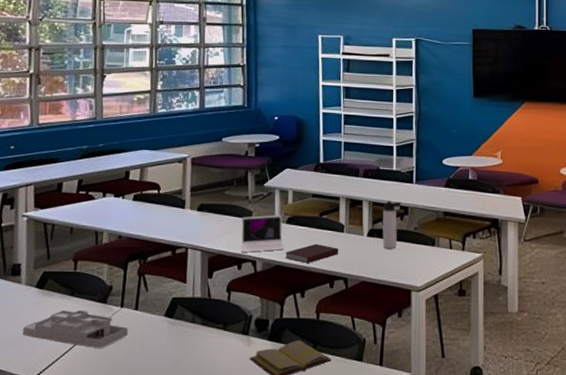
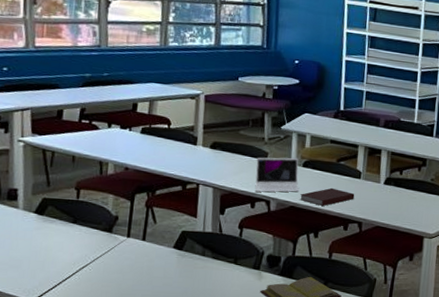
desk organizer: present [23,309,128,349] -> none [21,237,135,276]
thermos bottle: present [382,201,401,249] -> none [398,152,420,198]

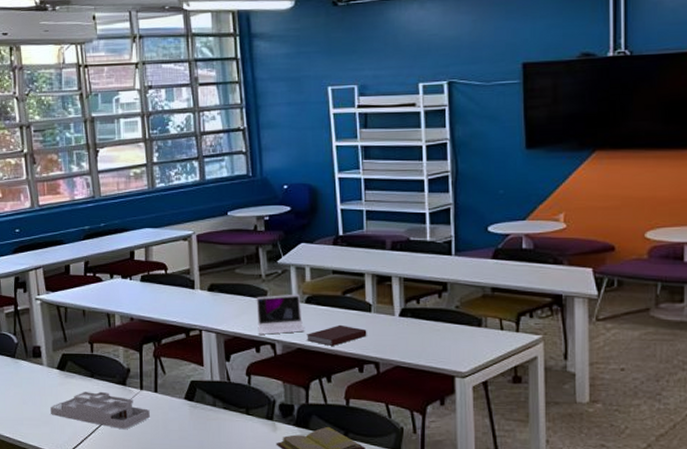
desk organizer: none [21,237,135,276] -> present [51,391,150,430]

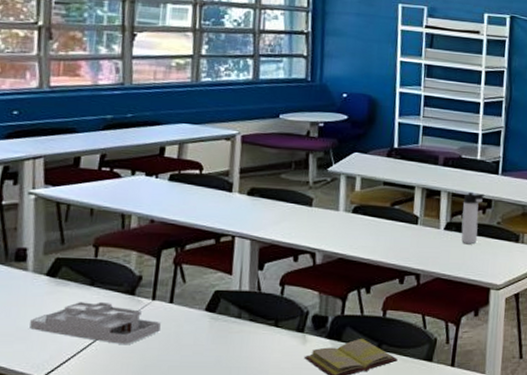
laptop: present [256,294,304,335] -> none [298,203,348,243]
notebook: present [307,324,367,346] -> none [349,235,412,257]
thermos bottle: none [417,276,438,331] -> present [461,193,485,245]

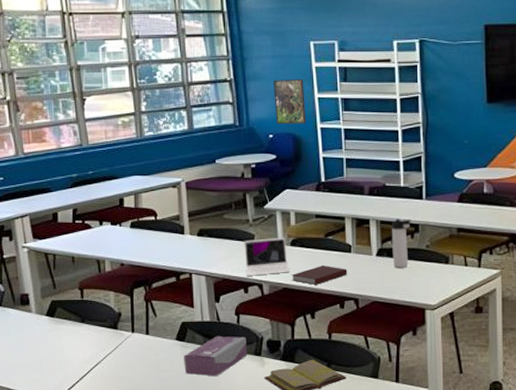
desk organizer: present [30,301,161,345] -> none [40,335,142,372]
tissue box: none [210,307,289,355] -> present [184,335,248,377]
laptop: none [298,203,348,243] -> present [244,237,289,276]
notebook: none [349,235,412,257] -> present [292,265,347,285]
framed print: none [352,38,387,87] -> present [273,79,307,125]

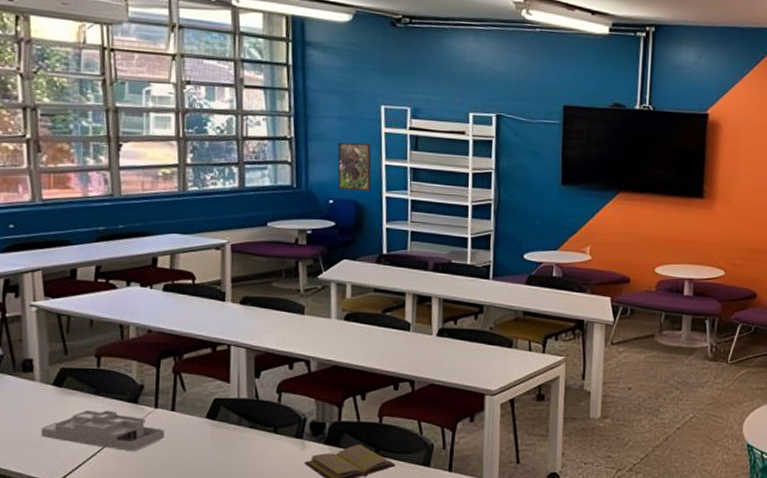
desk organizer: none [40,335,142,372] -> present [41,410,164,452]
tissue box: present [184,335,248,377] -> none [213,415,288,460]
laptop: present [244,237,289,276] -> none [292,310,341,351]
notebook: present [292,265,347,285] -> none [343,342,405,364]
thermos bottle: present [392,219,411,269] -> none [453,298,476,351]

